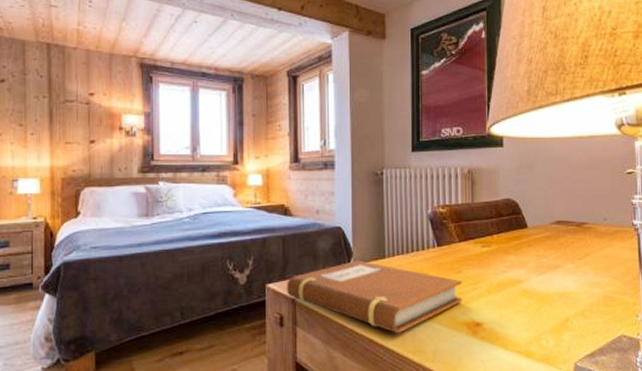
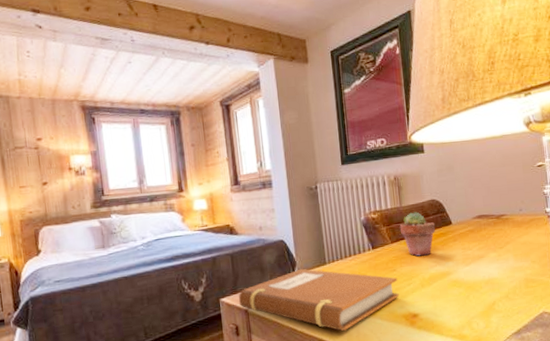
potted succulent: none [469,210,509,259] -> present [399,212,436,256]

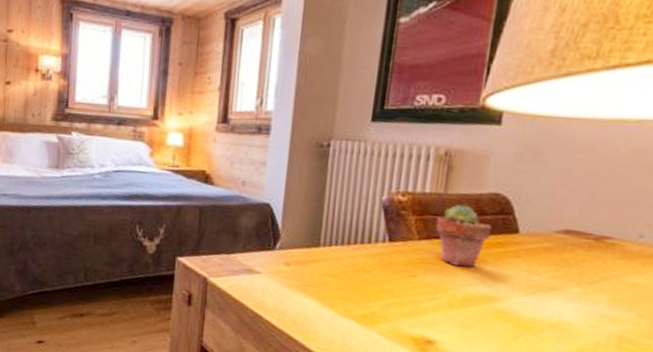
notebook: present [239,268,399,331] -> none [199,244,416,335]

